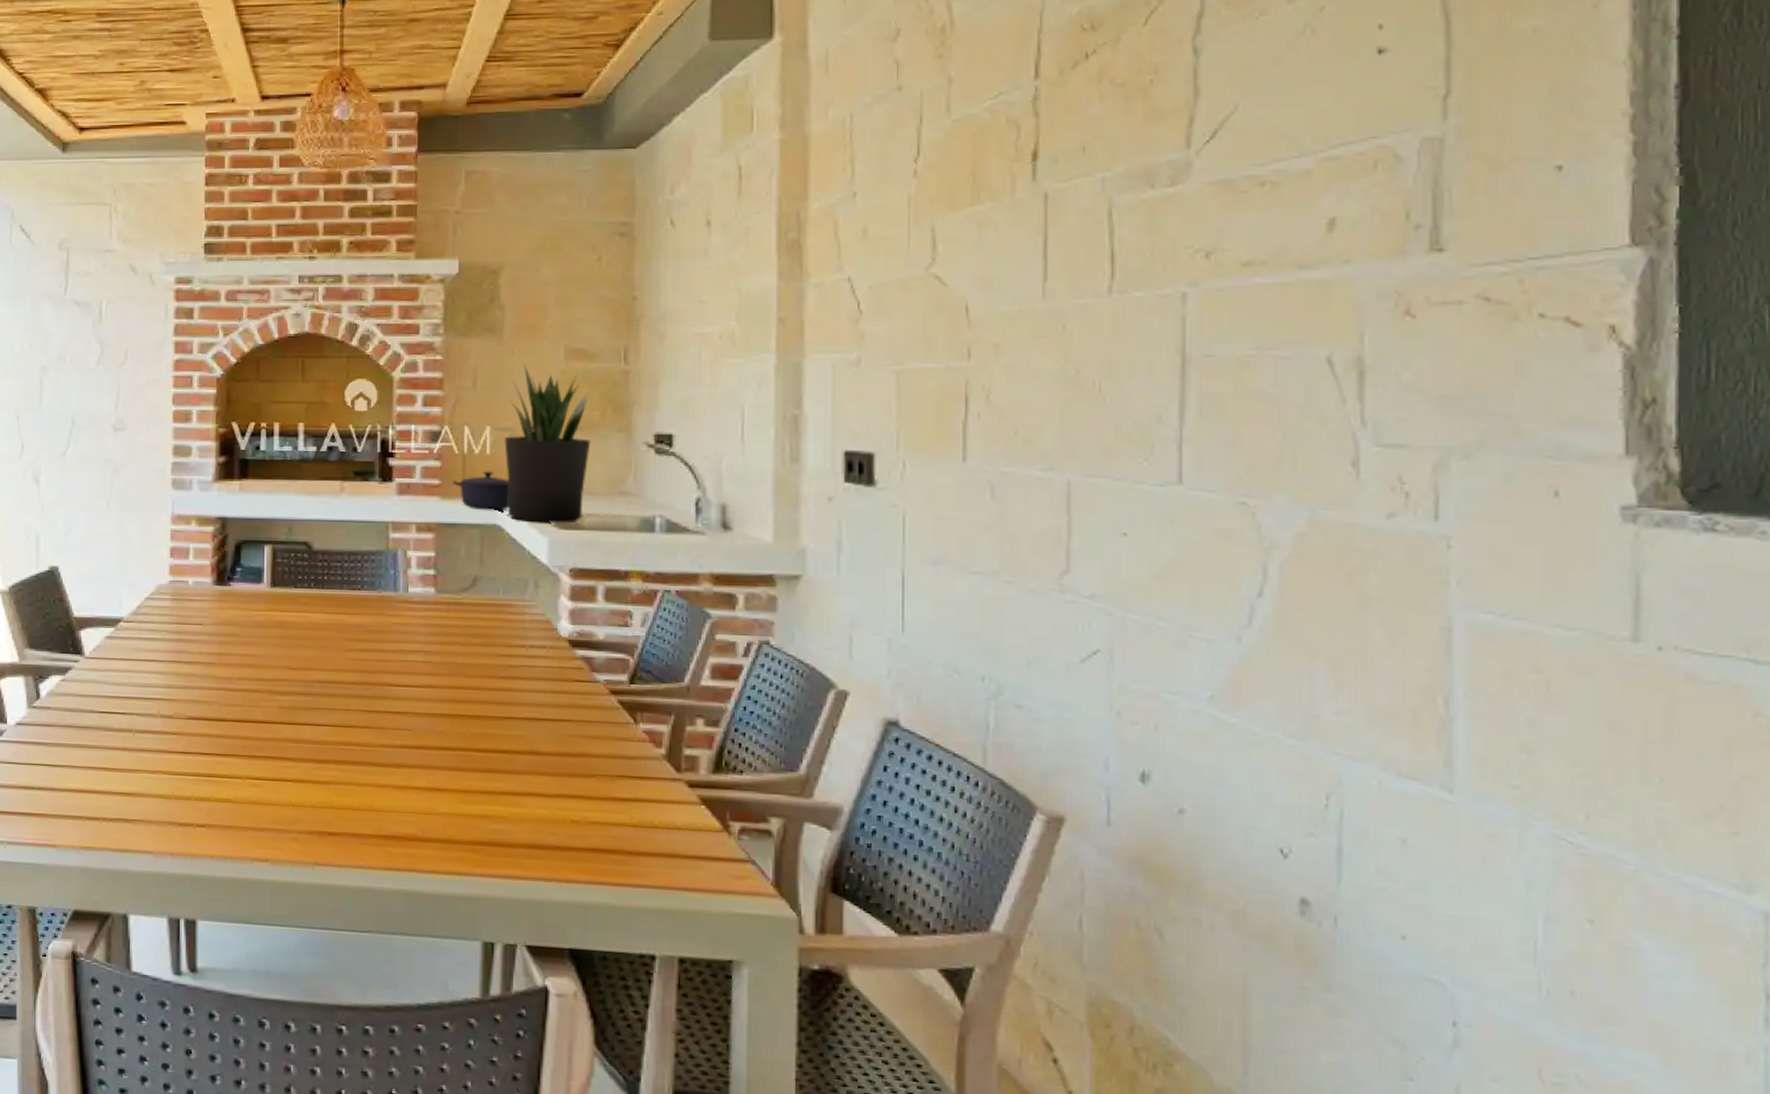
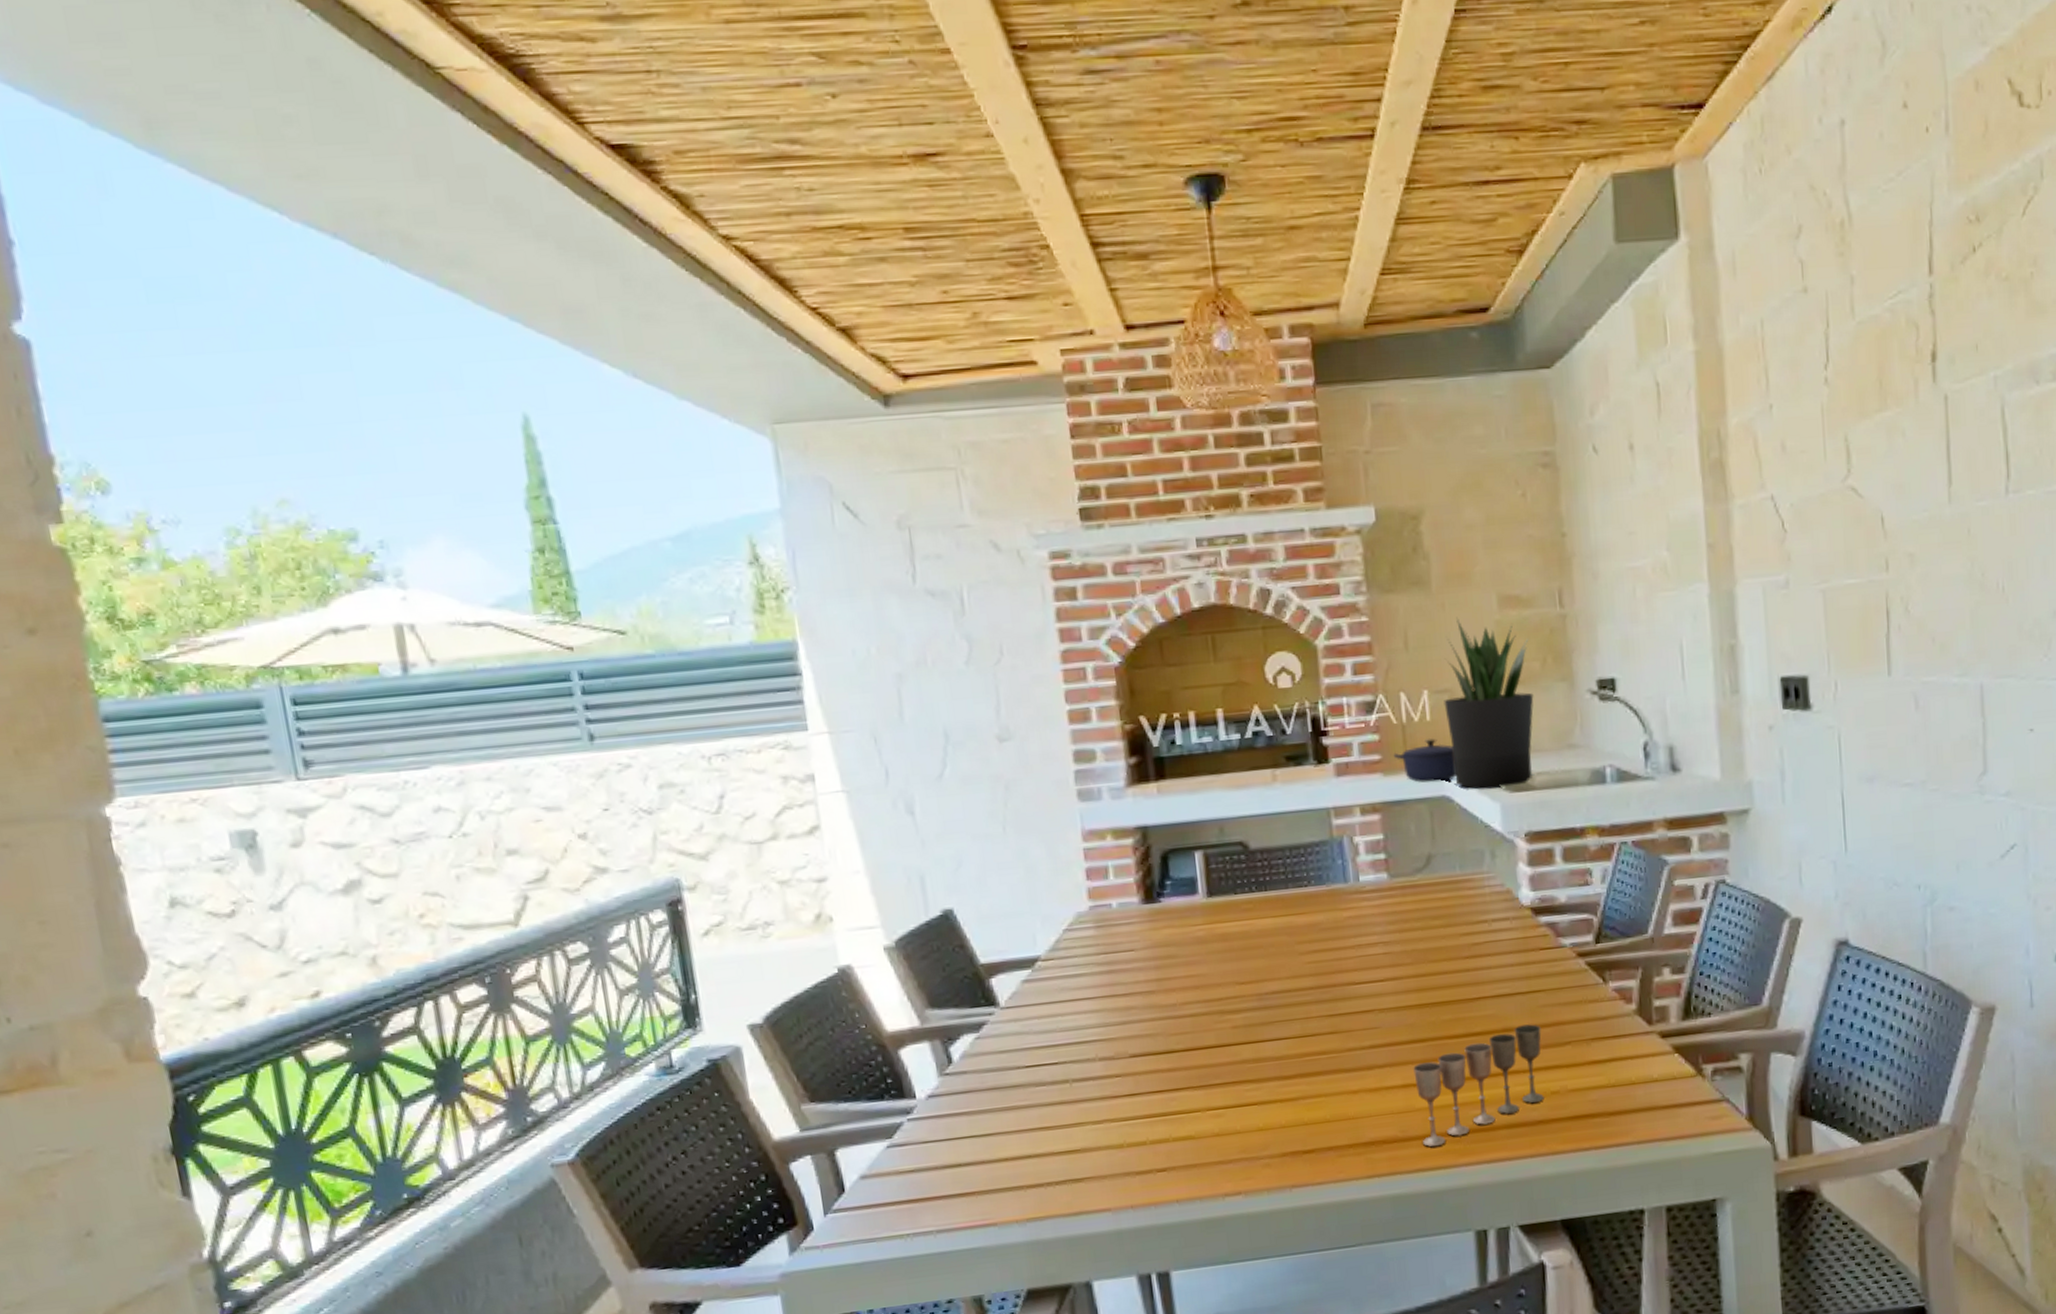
wine glass: none [439,750,567,853] -> present [1413,1024,1544,1147]

